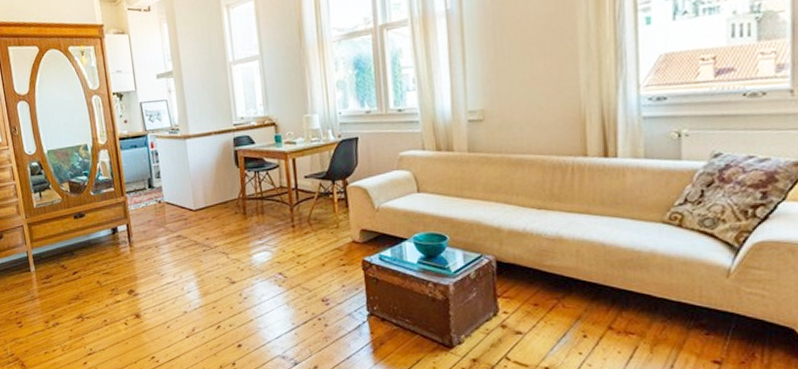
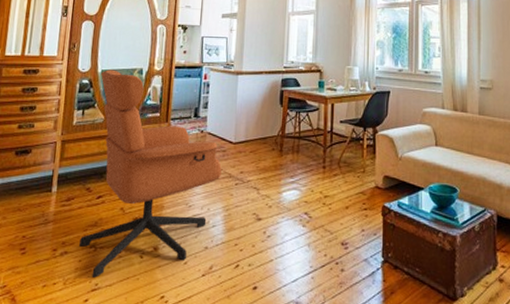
armchair: none [48,149,187,344] -> present [79,69,222,278]

